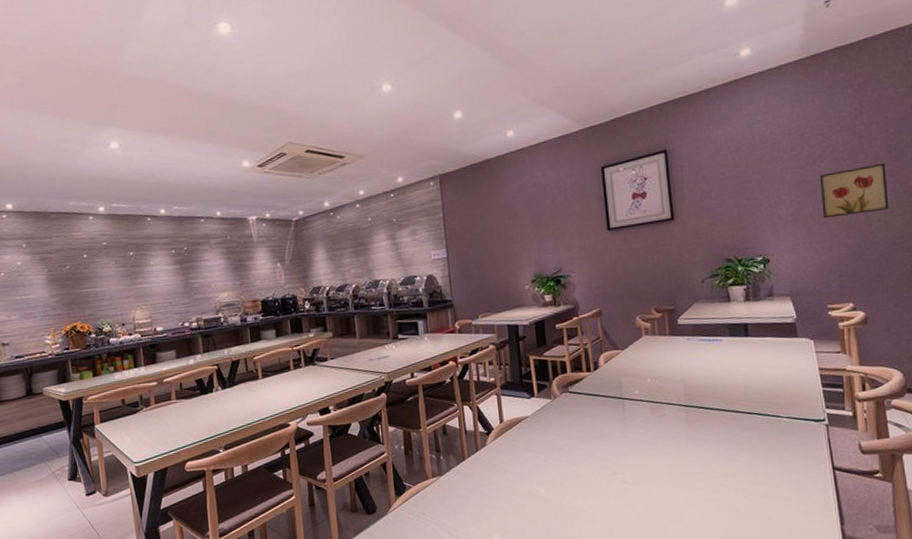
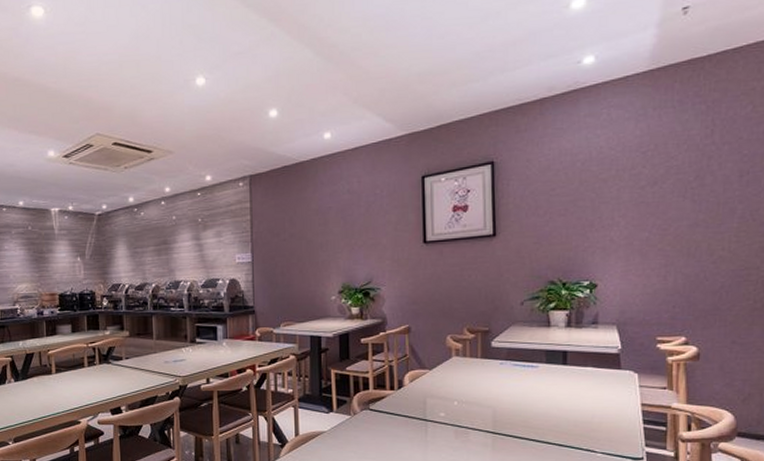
wall art: present [819,163,889,219] -> none [659,187,736,244]

